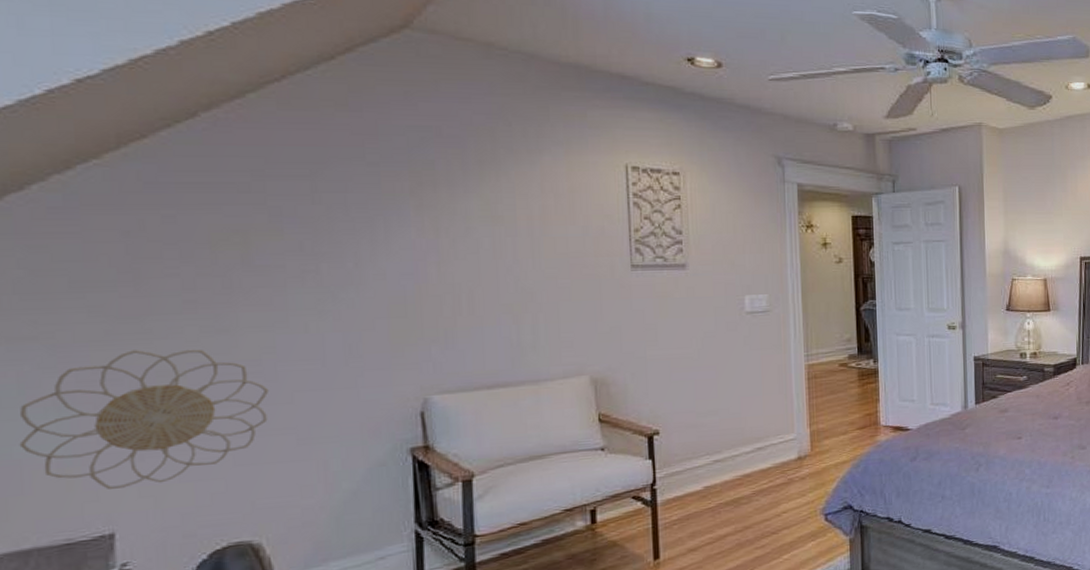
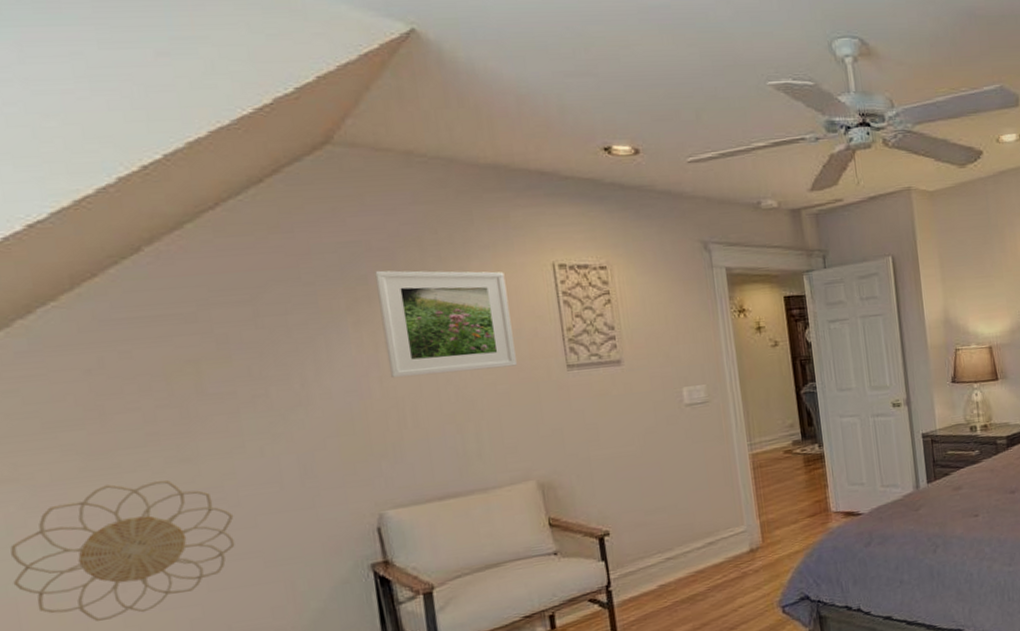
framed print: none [443,157,580,265] -> present [375,270,517,379]

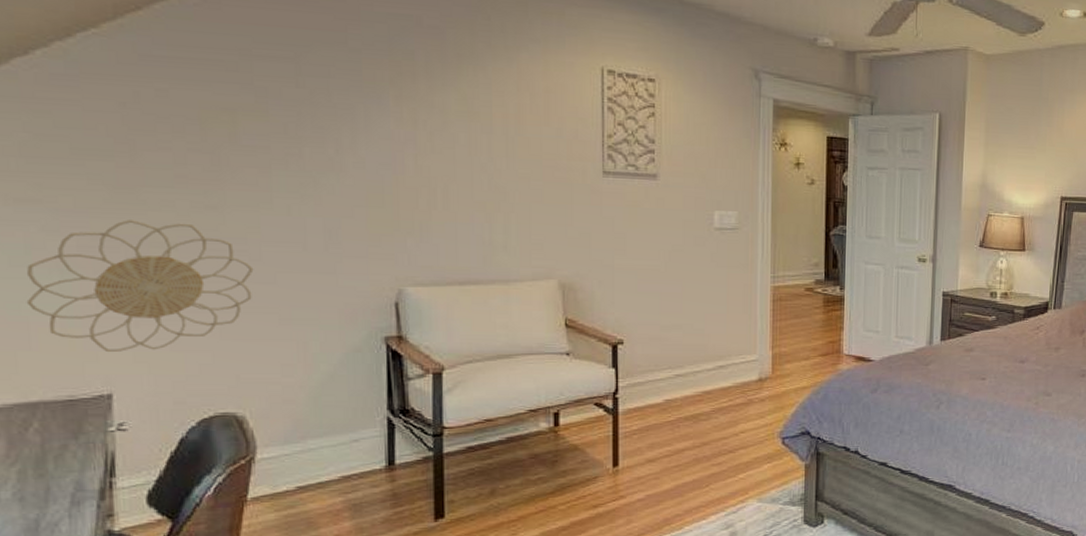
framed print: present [375,270,517,379] -> none [423,47,553,164]

